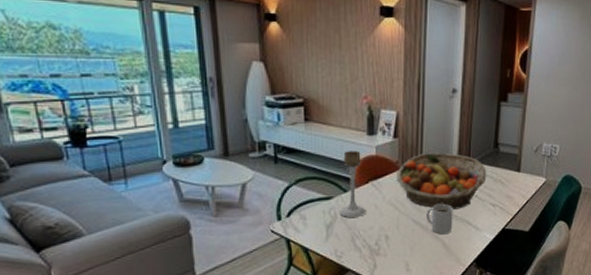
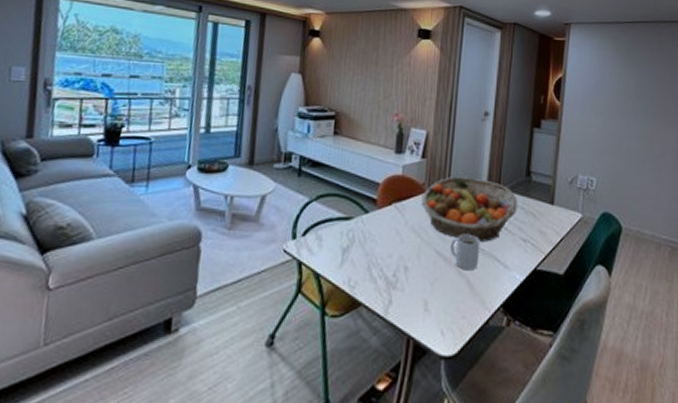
candle holder: present [339,150,367,217] -> none [357,168,387,242]

